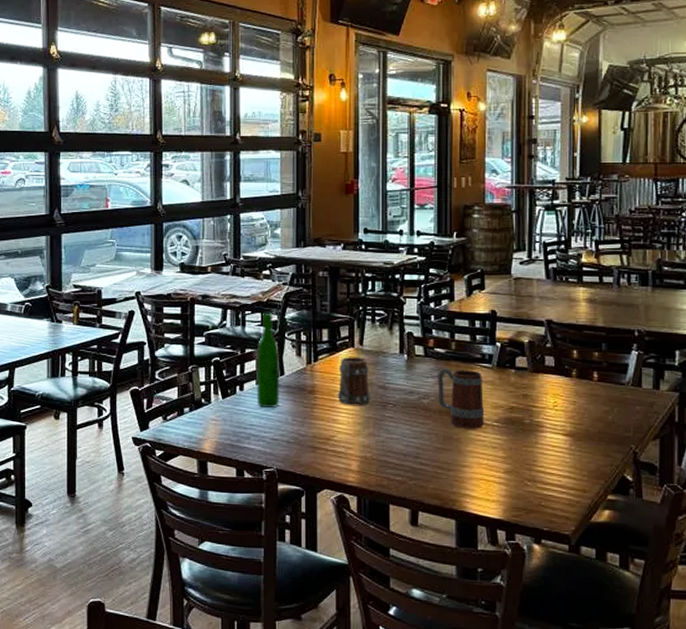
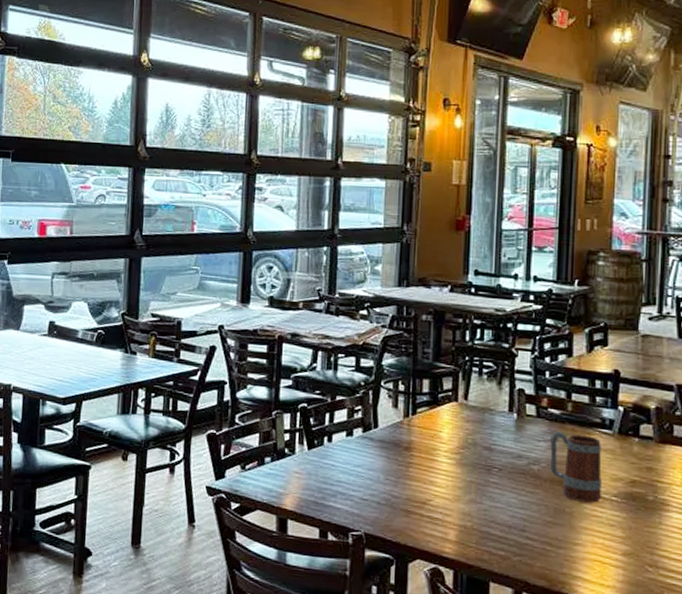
wine bottle: present [256,313,280,408] -> none [346,357,375,464]
beer mug: present [337,357,371,406] -> none [436,412,475,469]

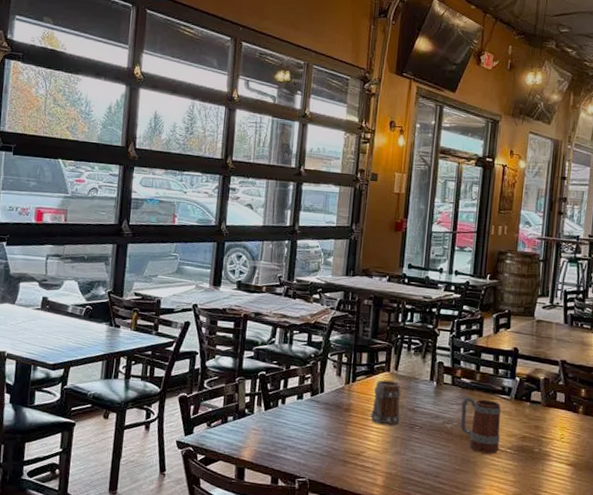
beer mug: none [436,412,475,469] -> present [370,380,401,426]

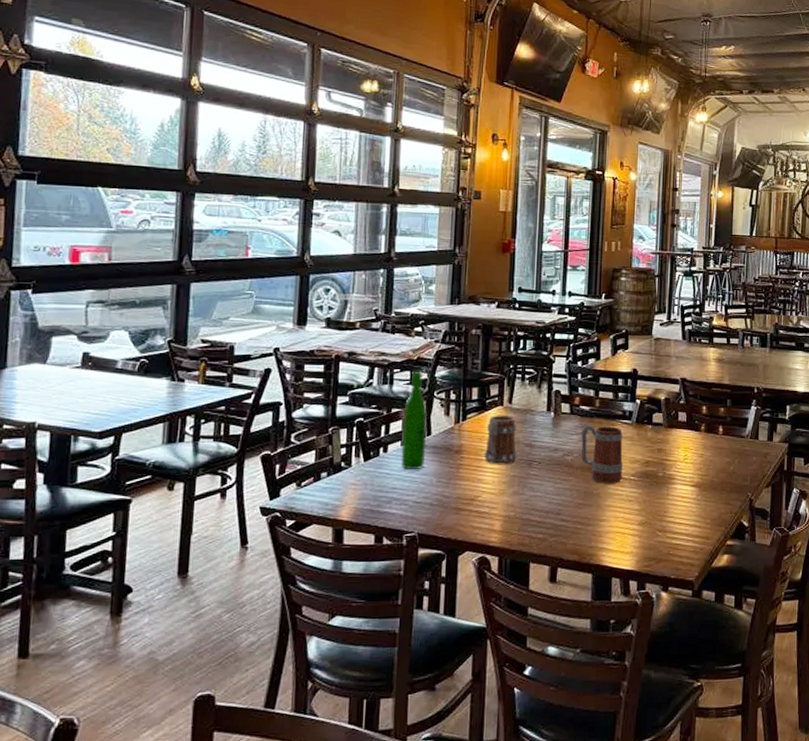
wine bottle: none [296,333,322,422] -> present [401,371,428,469]

